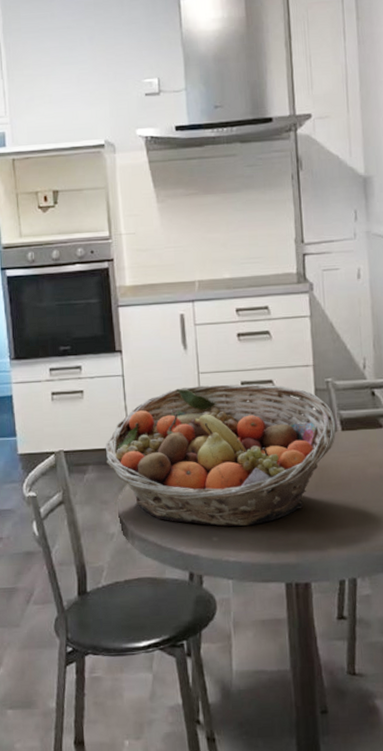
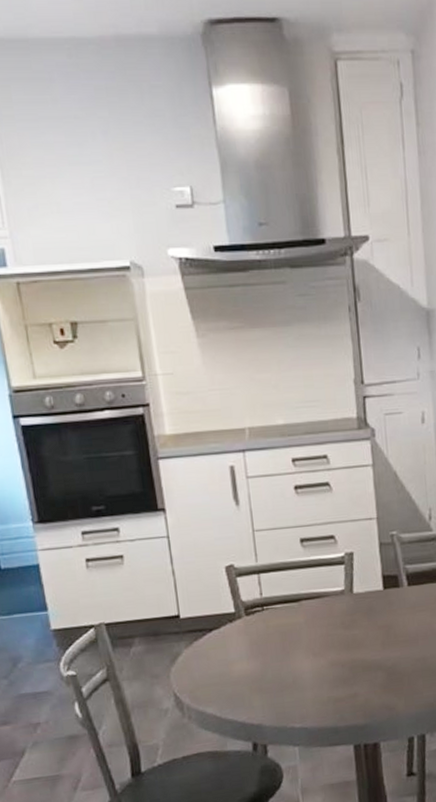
fruit basket: present [105,383,337,527] -> none [152,540,403,693]

